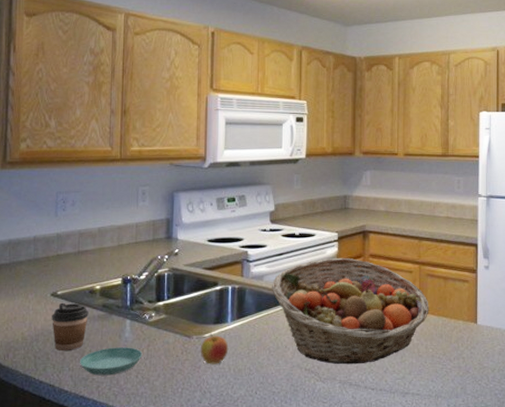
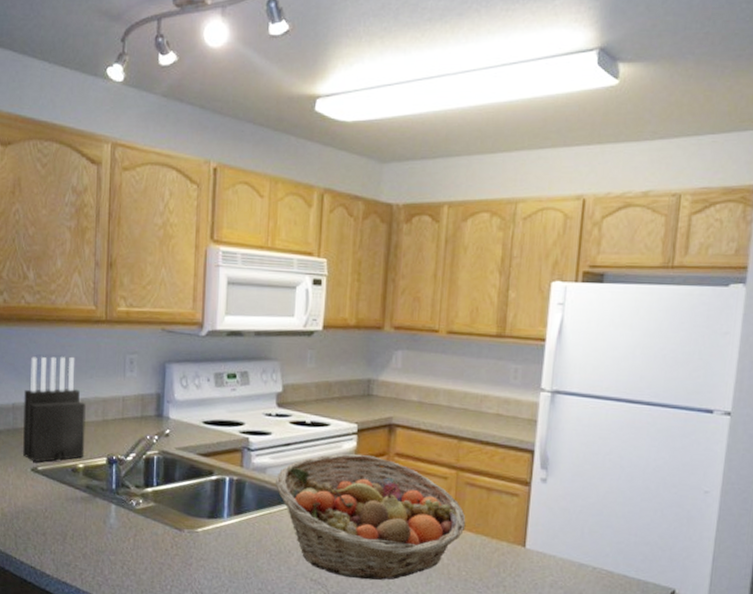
knife block: none [43,192,102,287] -> present [23,356,86,462]
coffee cup: present [52,302,89,352] -> none [32,479,71,533]
saucer: present [79,347,143,376] -> none [61,533,129,564]
apple: present [200,333,229,365] -> none [191,528,224,564]

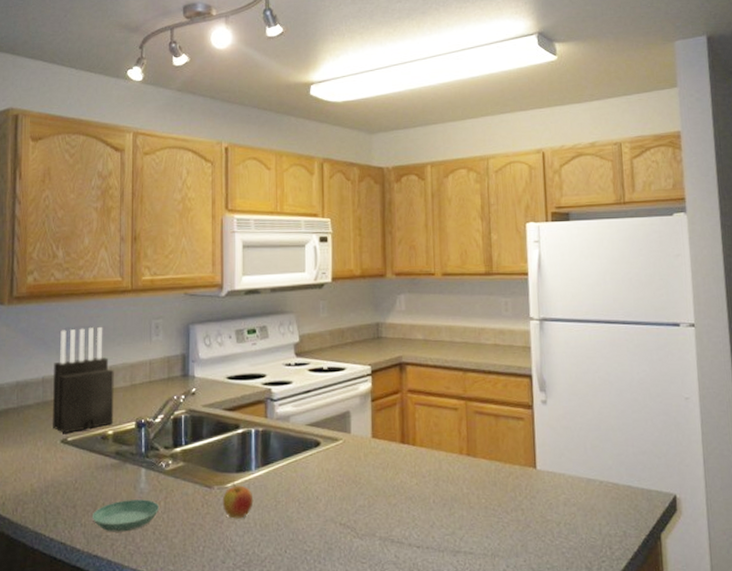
saucer: none [61,533,129,564] -> present [91,499,160,532]
apple: none [191,528,224,564] -> present [222,483,254,519]
fruit basket: present [275,453,466,580] -> none [298,394,480,518]

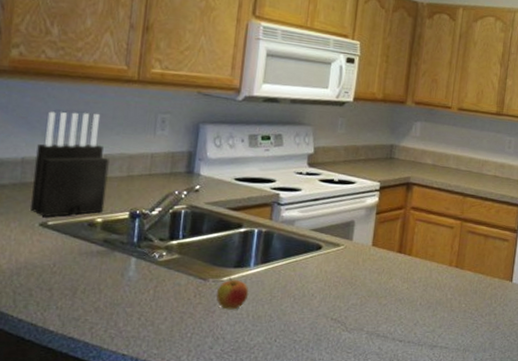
saucer: present [91,499,160,532] -> none [70,286,148,317]

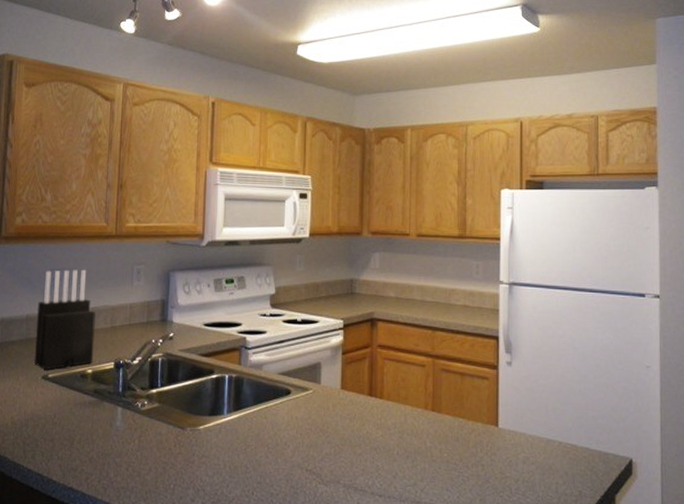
apple: present [216,277,249,310] -> none [194,425,224,460]

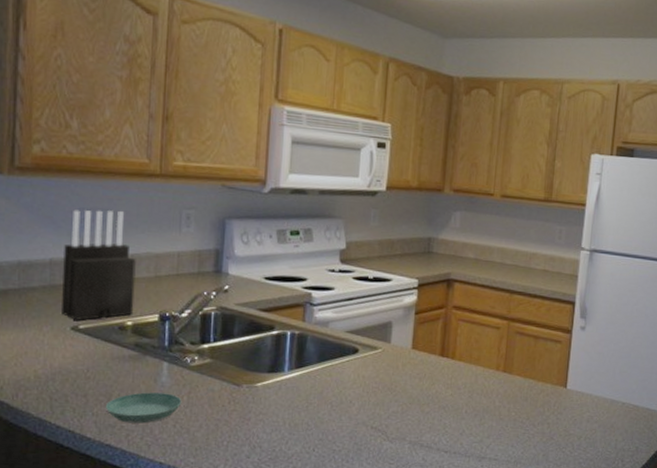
saucer: none [68,436,134,467] -> present [105,392,182,424]

